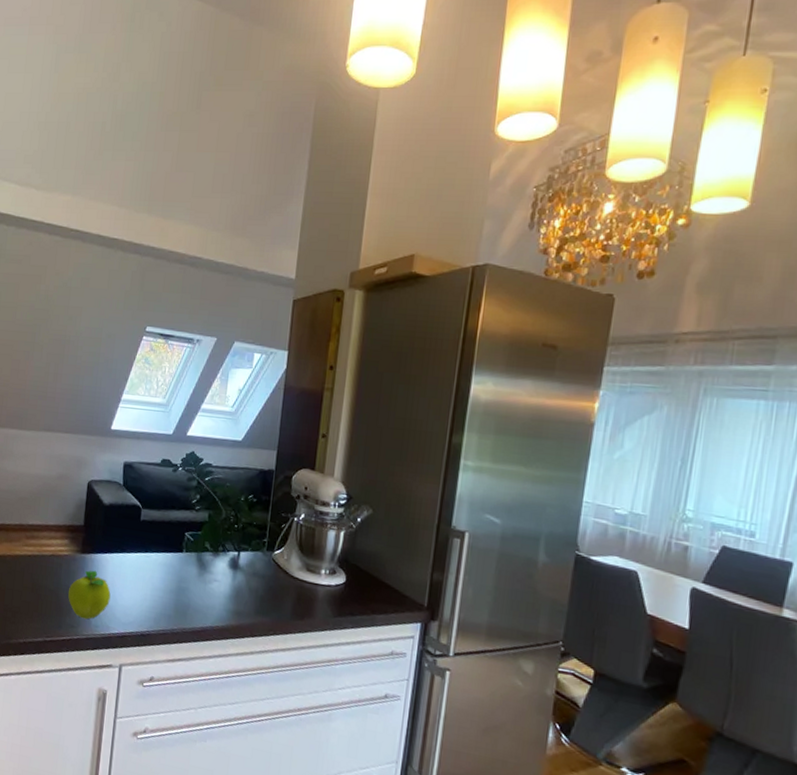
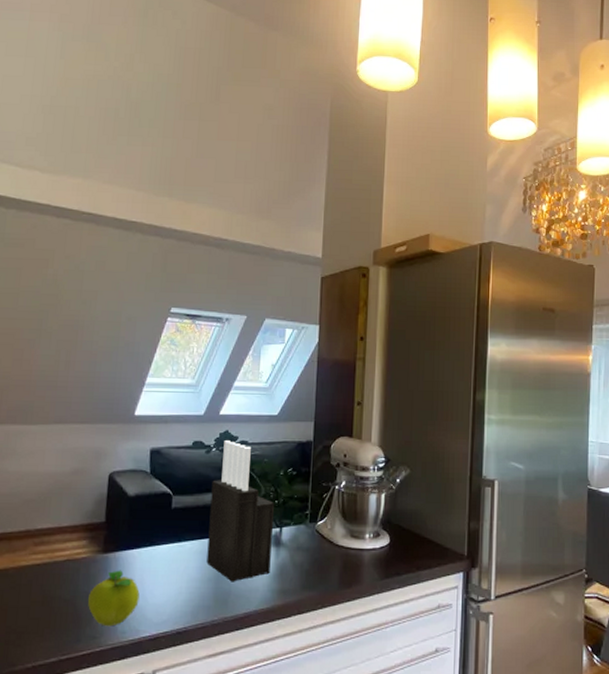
knife block: none [169,461,235,597] -> present [206,440,275,582]

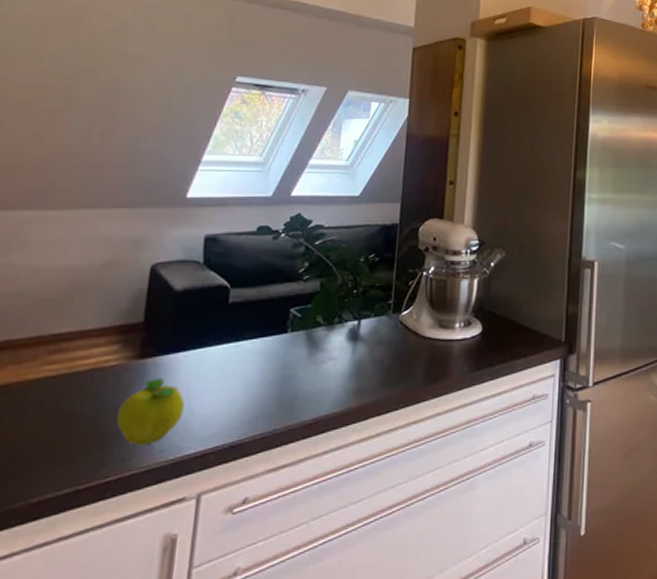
knife block: present [206,440,275,582] -> none [269,225,353,384]

